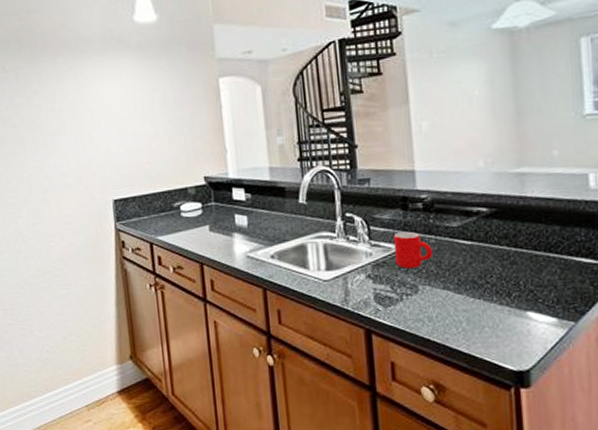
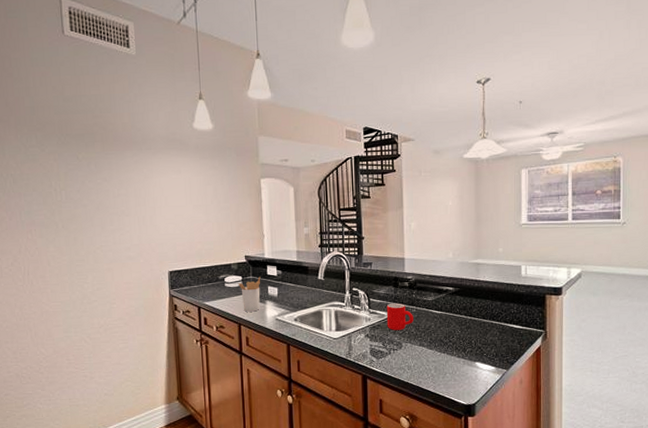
utensil holder: none [197,202,226,248] -> present [238,277,261,312]

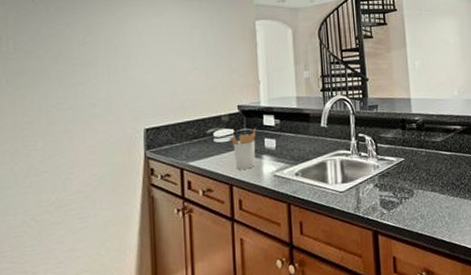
mug: present [386,303,413,330] -> none [395,146,424,177]

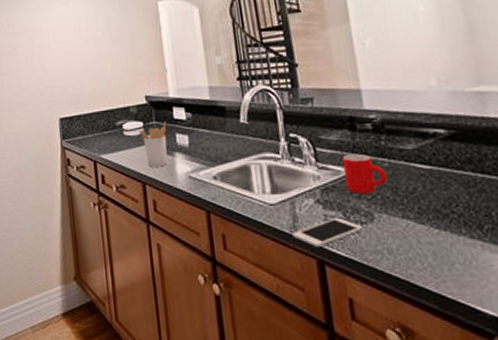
cell phone: none [356,196,406,221] -> present [292,217,363,247]
mug: none [395,146,424,177] -> present [342,153,387,194]

